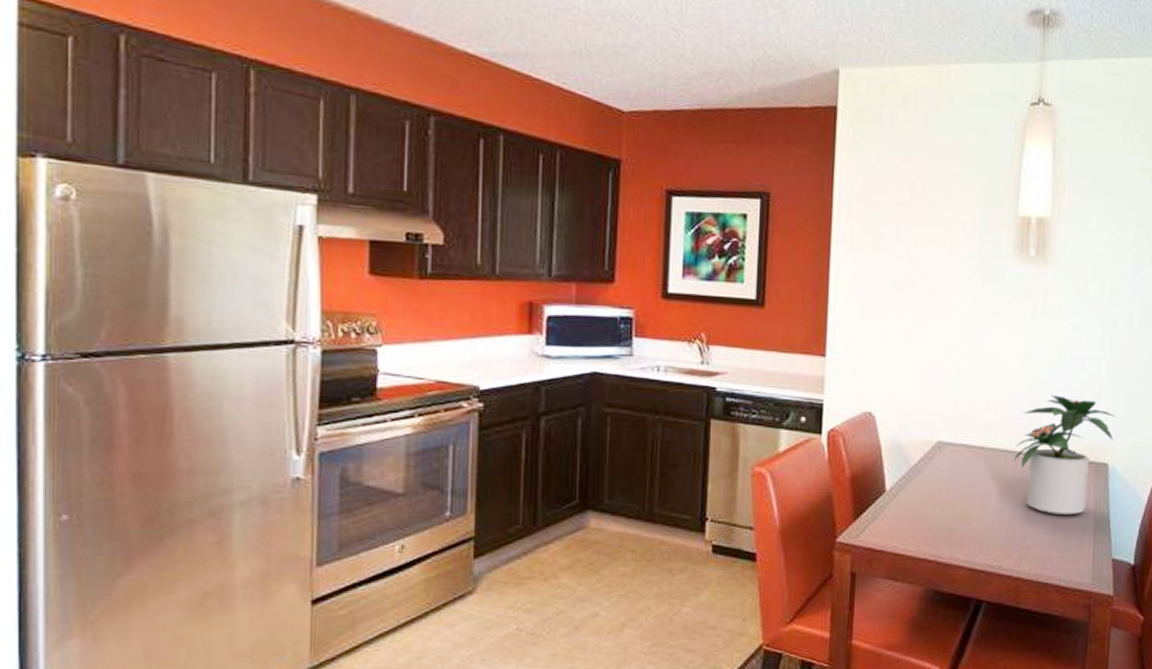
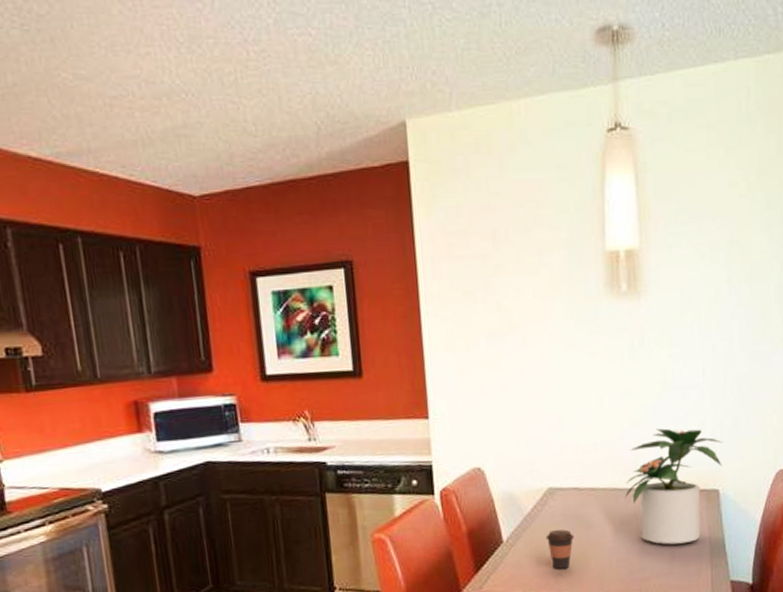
coffee cup: none [930,486,959,526] -> present [546,529,575,569]

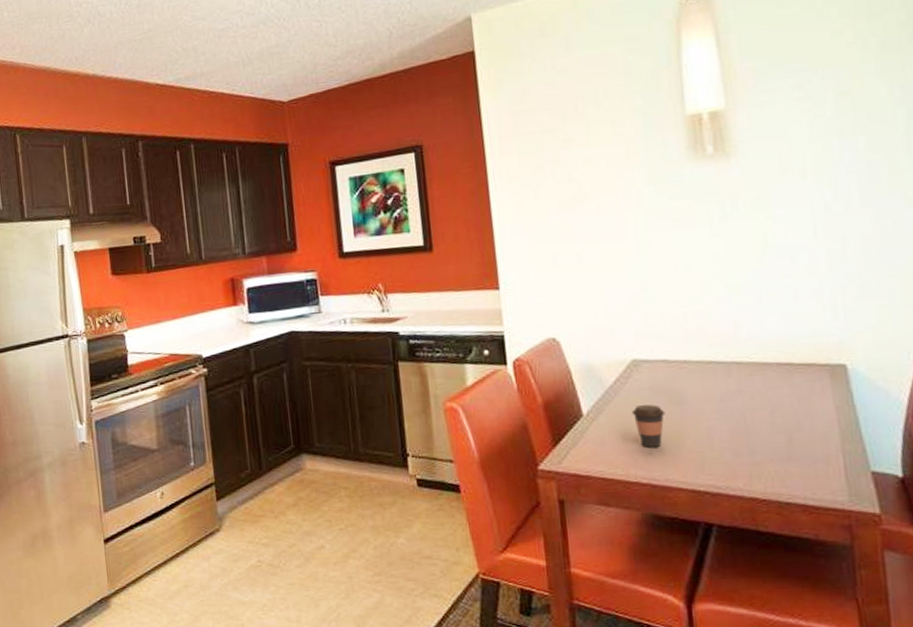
potted plant: present [624,428,723,545] -> none [724,296,849,427]

